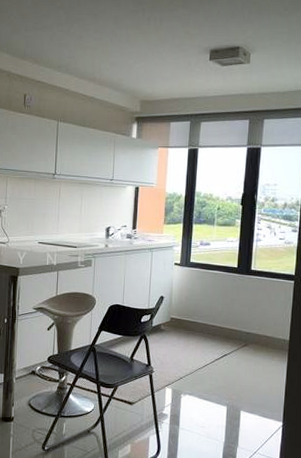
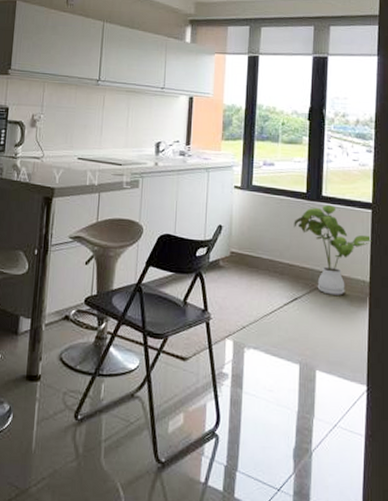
house plant: none [225,278,293,352] -> present [294,205,372,295]

